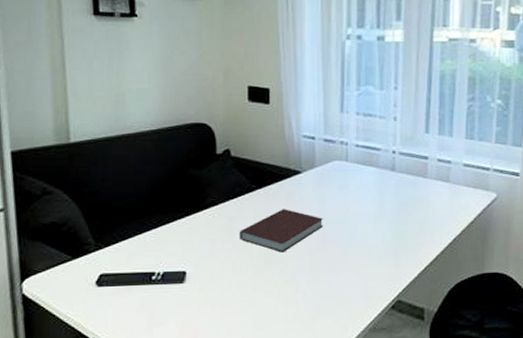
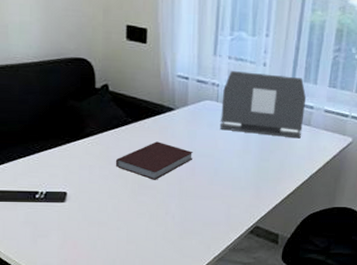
laptop: none [352,127,443,197] -> present [220,71,306,139]

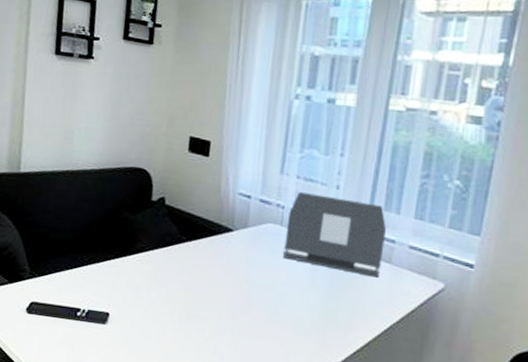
notebook: present [115,141,194,180] -> none [164,265,251,310]

